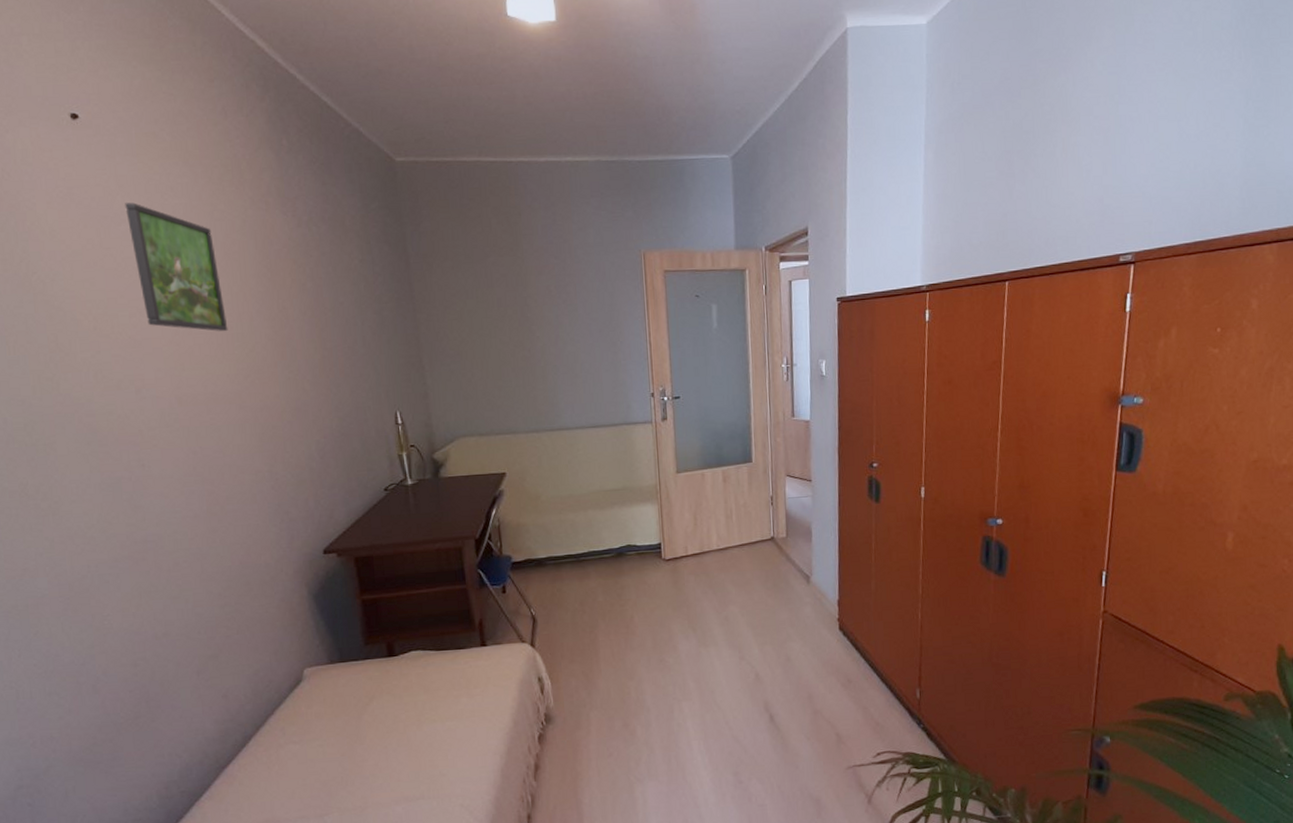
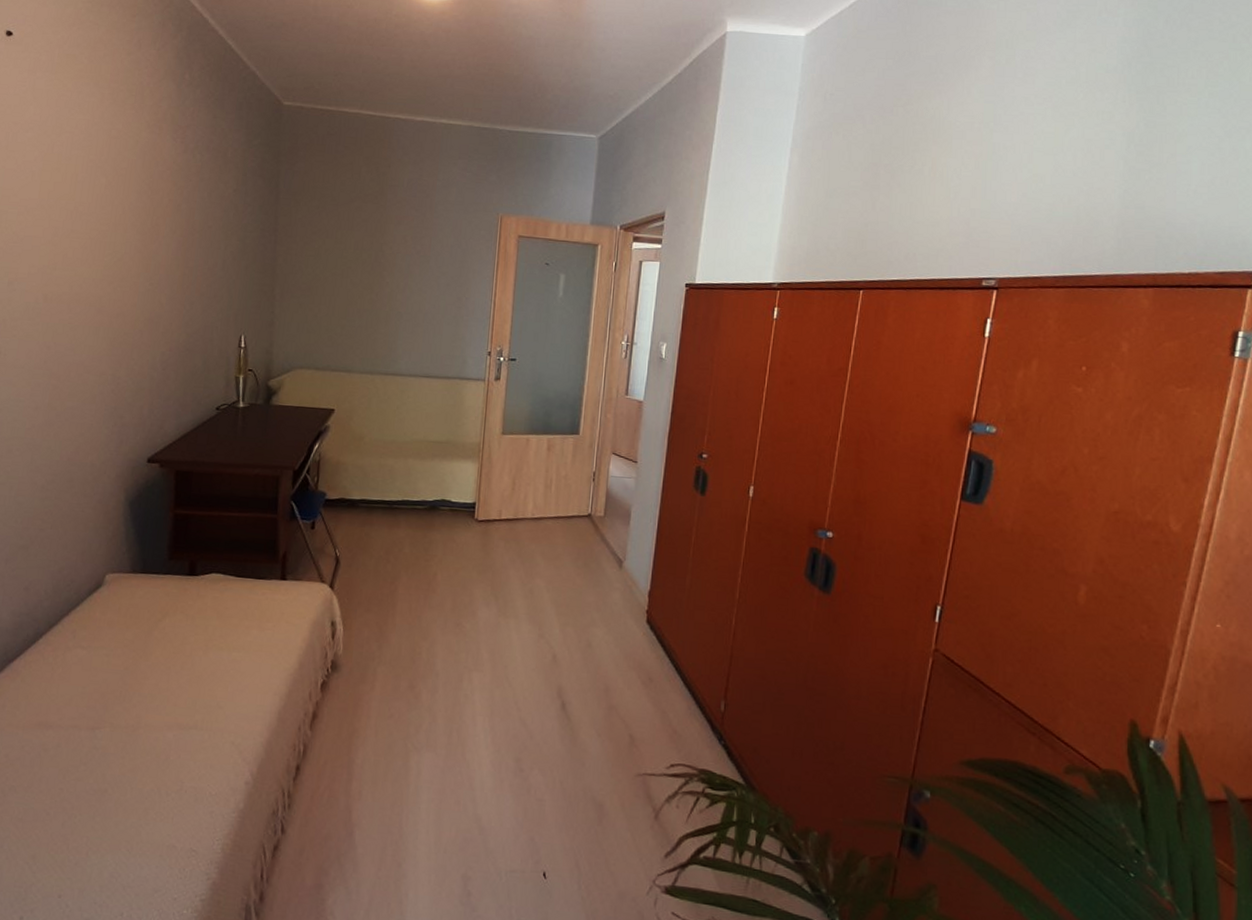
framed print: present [125,202,228,332] -> none [32,113,106,240]

